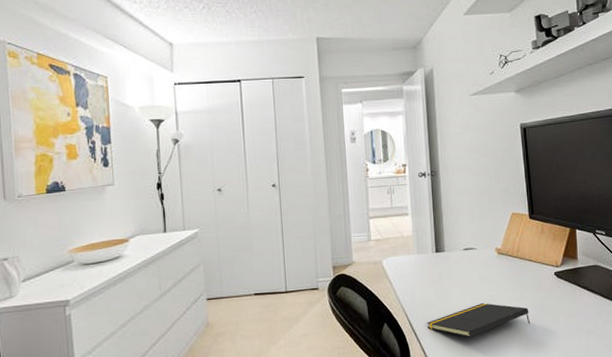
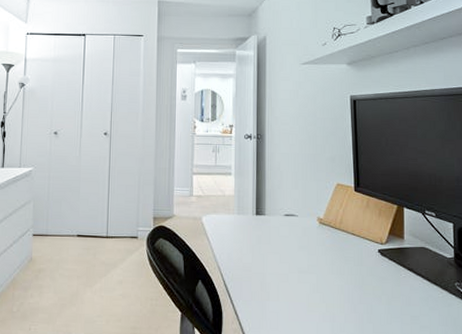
notepad: present [426,303,531,338] -> none [241,272,350,307]

